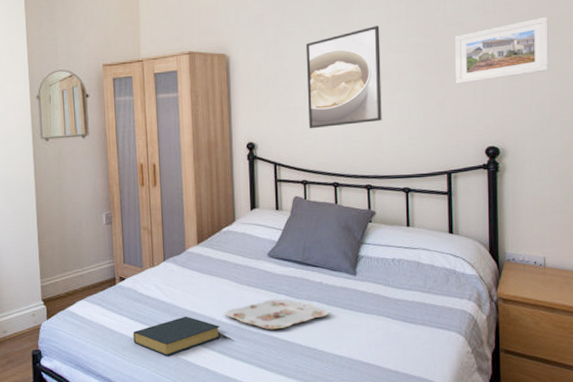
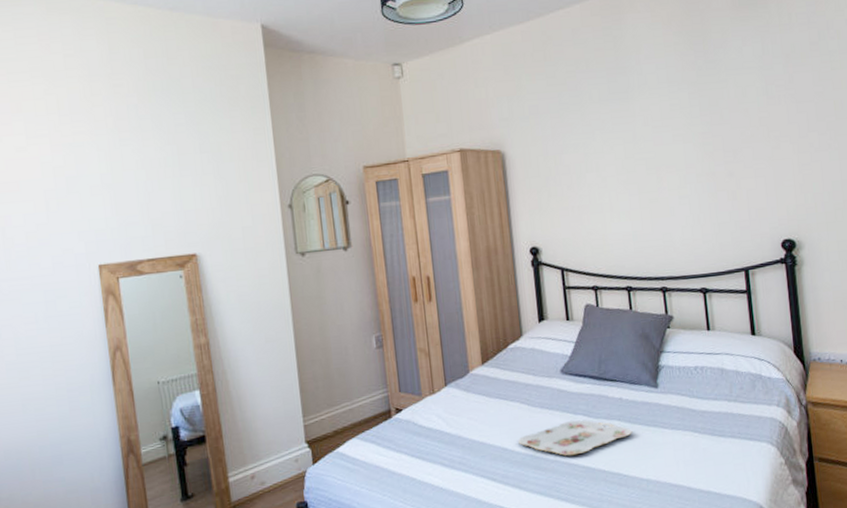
hardback book: present [133,316,221,356] -> none [414,447,515,496]
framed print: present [305,26,382,129] -> none [586,115,673,229]
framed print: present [454,16,550,85] -> none [740,100,838,175]

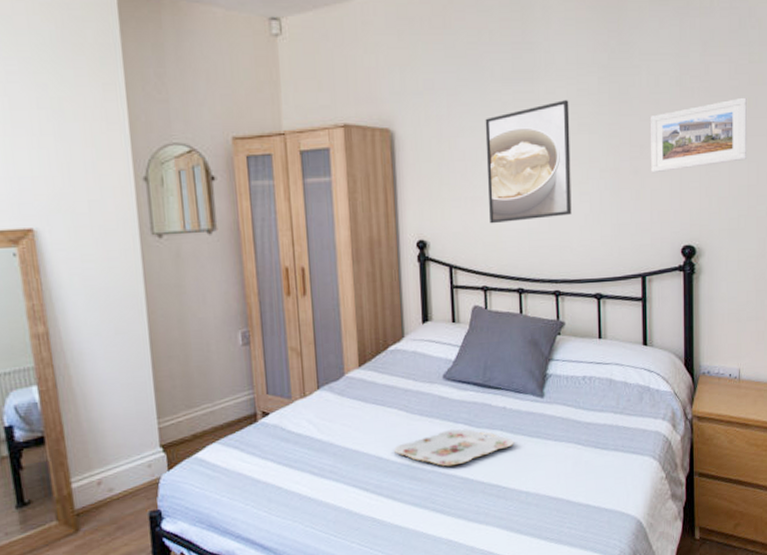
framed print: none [586,115,673,229] -> present [485,100,572,224]
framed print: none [740,100,838,175] -> present [649,97,748,173]

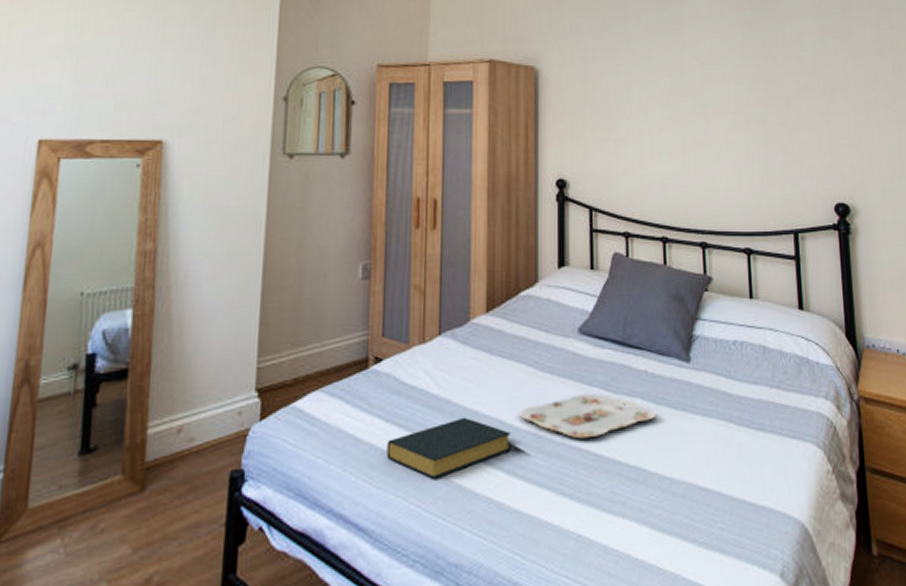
hardback book: none [281,456,389,506] -> present [386,417,512,479]
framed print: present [485,100,572,224] -> none [630,51,718,167]
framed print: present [649,97,748,173] -> none [794,59,896,127]

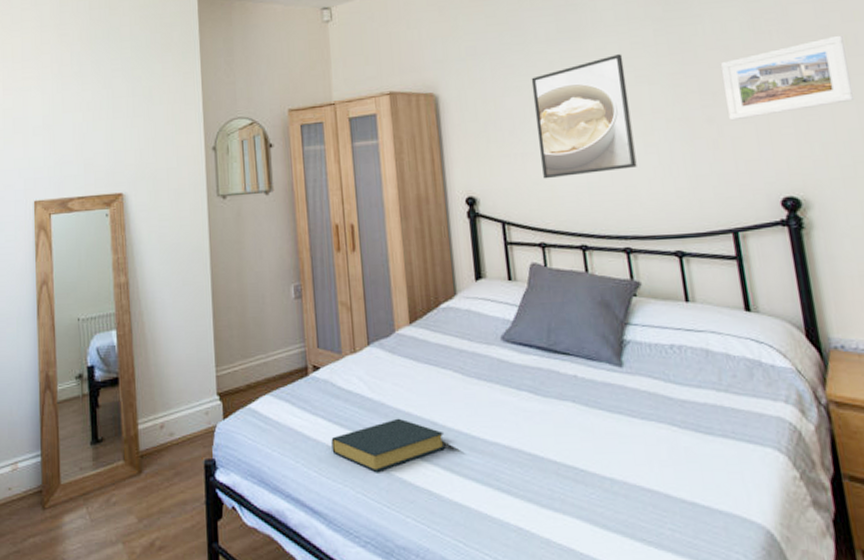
serving tray: present [520,394,657,439] -> none [450,397,592,439]
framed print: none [630,51,718,167] -> present [531,54,637,179]
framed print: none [794,59,896,127] -> present [720,35,855,121]

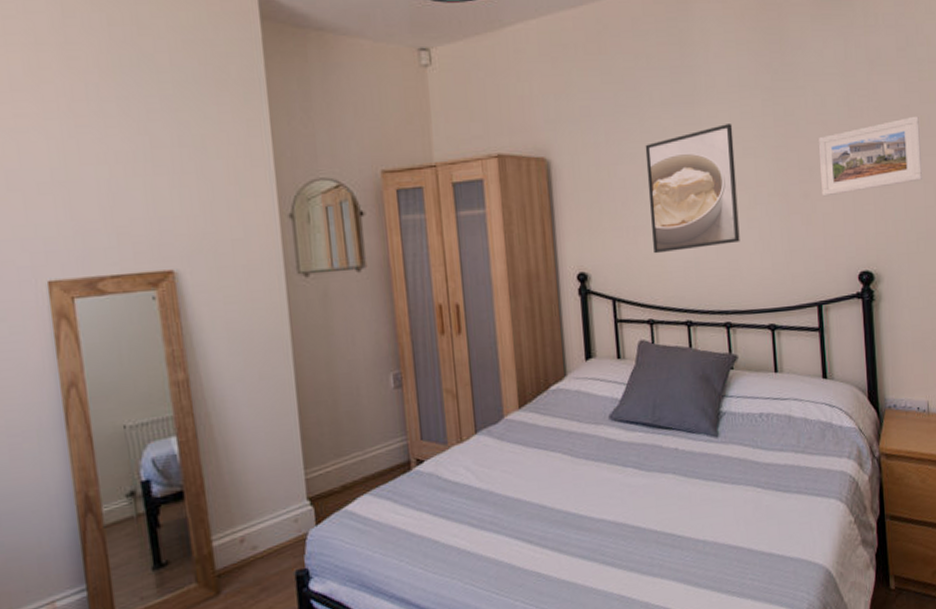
hardback book: present [331,418,446,472] -> none [437,505,554,561]

